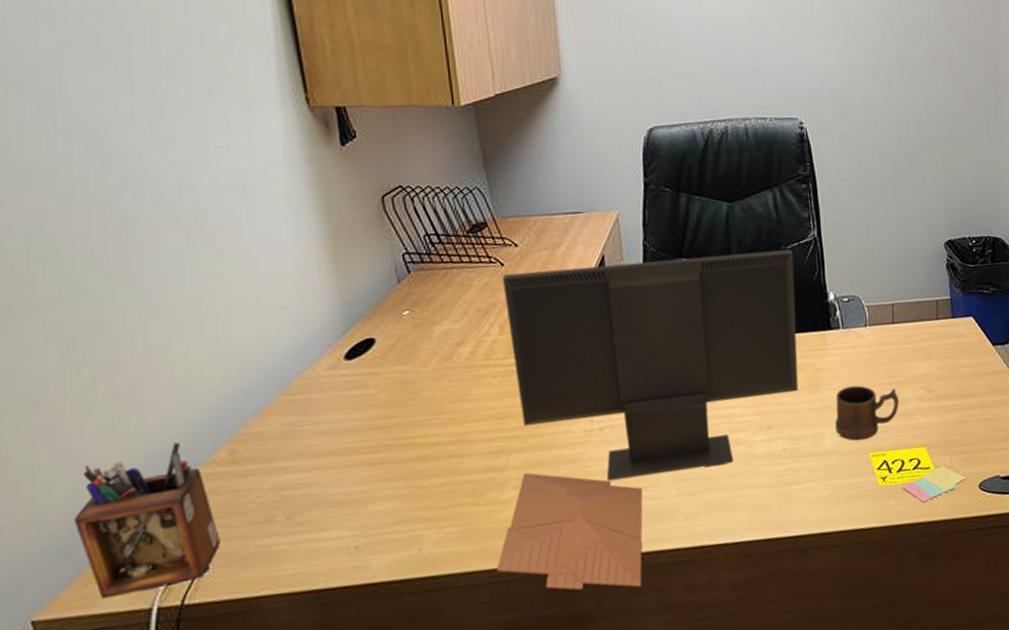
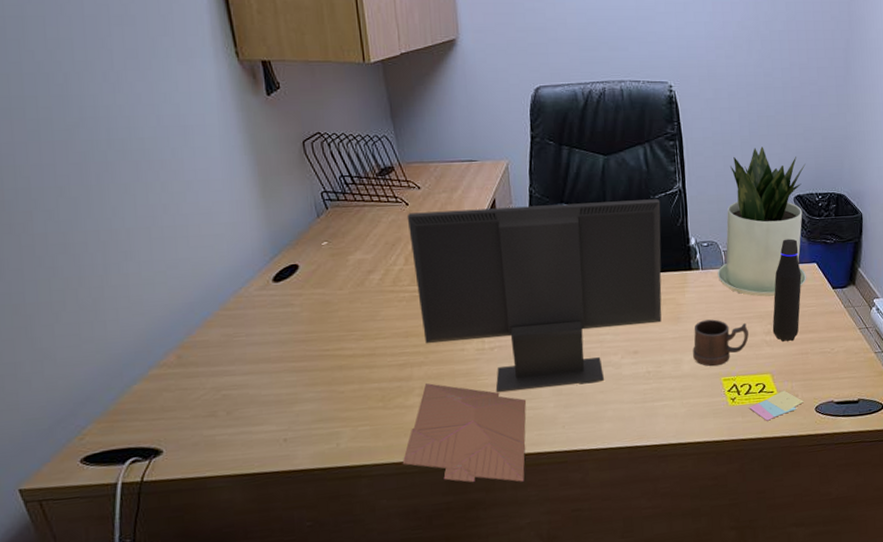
desk organizer: present [74,442,220,599] -> none [50,347,172,474]
planter: none [860,187,963,358] -> present [717,146,807,297]
water bottle: none [925,289,957,410] -> present [772,238,802,343]

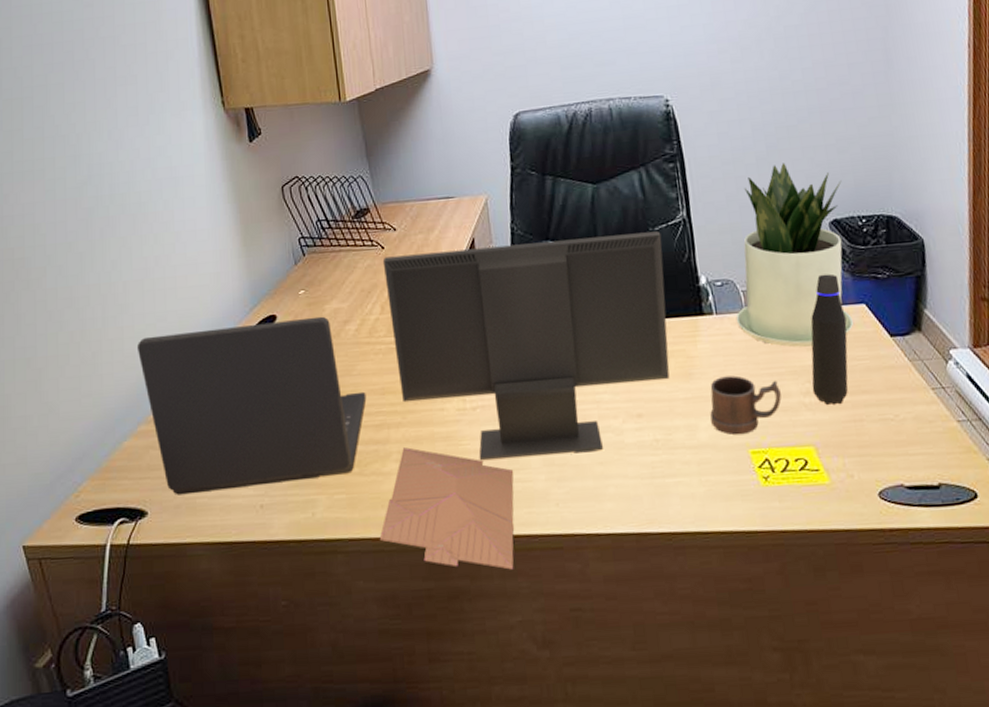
laptop: none [144,266,391,434] -> present [136,316,367,495]
sticky notes: present [749,390,804,421] -> none [787,468,862,508]

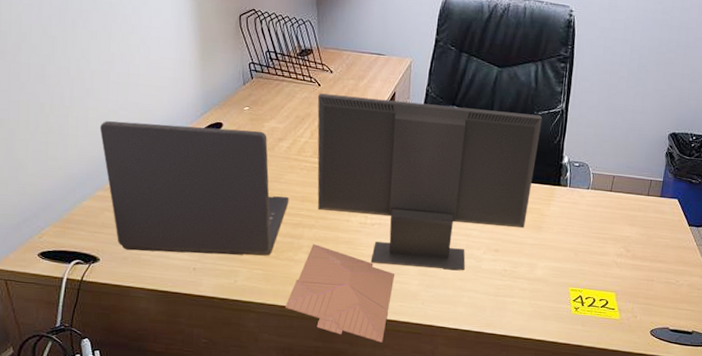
mug: present [710,375,782,435] -> none [547,233,602,277]
planter: present [735,163,854,348] -> none [583,81,687,223]
water bottle: present [810,273,849,406] -> none [624,172,664,268]

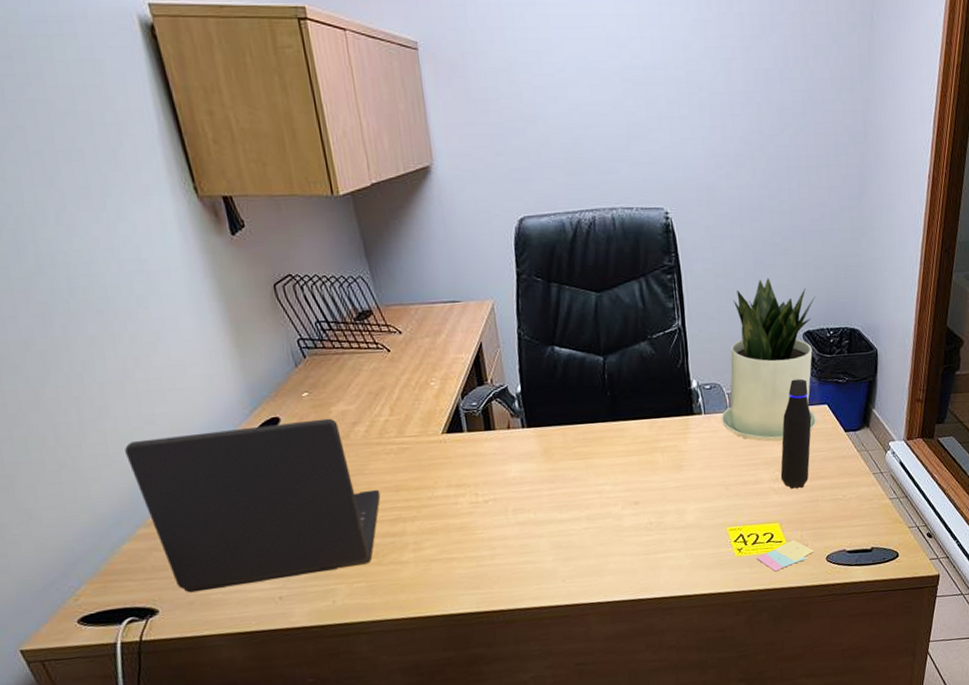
papers: present [284,244,395,343] -> none [400,538,526,638]
computer monitor: present [317,93,543,271] -> none [389,338,663,547]
planter: none [583,81,687,223] -> present [721,278,818,442]
sticky notes: none [589,309,641,334] -> present [756,539,814,572]
water bottle: none [624,172,664,268] -> present [780,378,812,490]

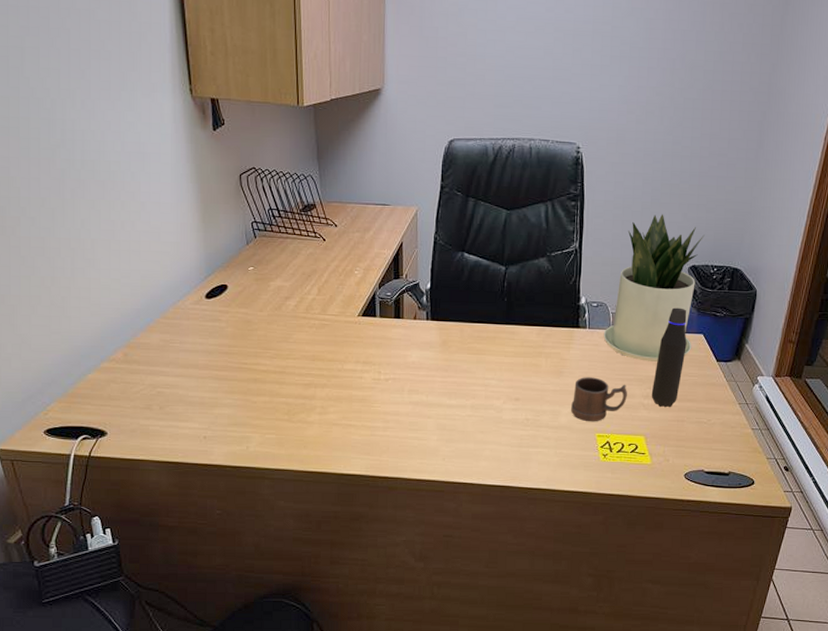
laptop: present [124,418,381,593] -> none [102,289,299,422]
mug: none [696,466,755,516] -> present [571,377,627,422]
sticky notes: present [756,539,814,572] -> none [619,453,674,480]

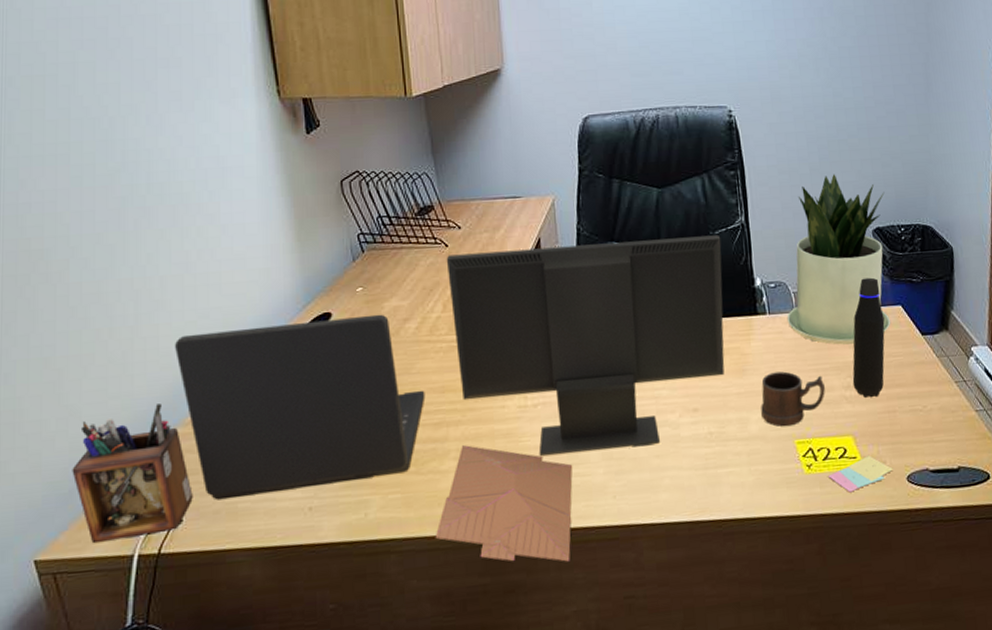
desk organizer: none [24,342,115,443] -> present [72,403,193,544]
laptop: none [102,289,299,422] -> present [174,314,426,501]
papers: none [300,404,413,503] -> present [435,445,573,562]
computer monitor: none [323,248,556,423] -> present [446,235,725,457]
sticky notes: none [619,453,674,480] -> present [828,455,893,493]

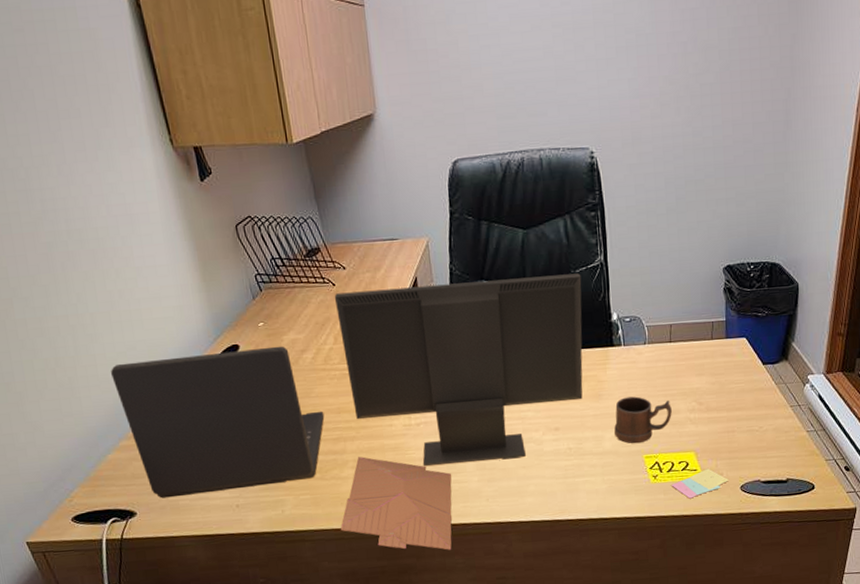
desk organizer: present [72,403,193,544] -> none [43,421,143,530]
planter: present [786,174,891,345] -> none [640,214,737,374]
water bottle: present [852,277,885,399] -> none [697,312,730,420]

